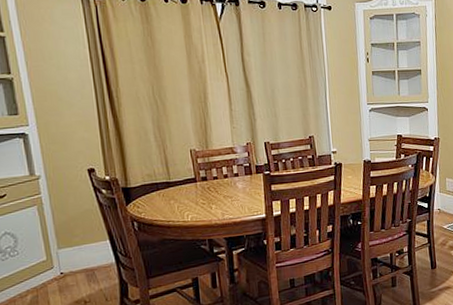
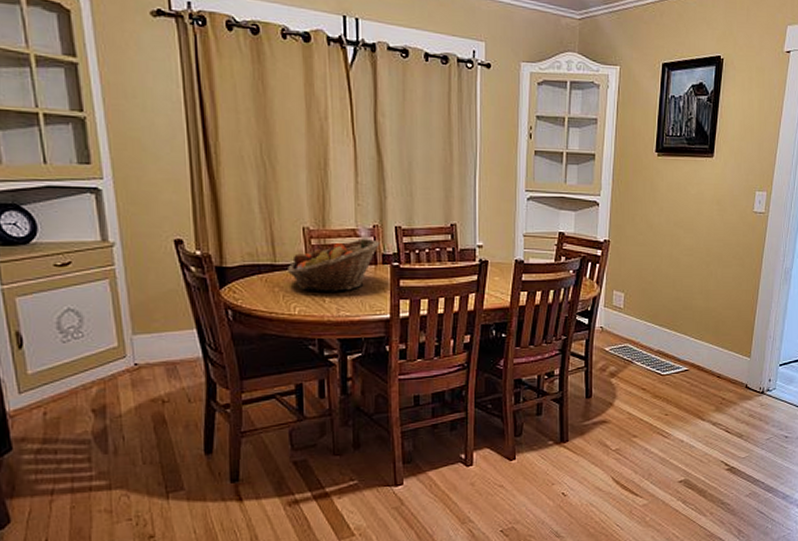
fruit basket: none [180,154,253,201] -> present [288,239,380,293]

